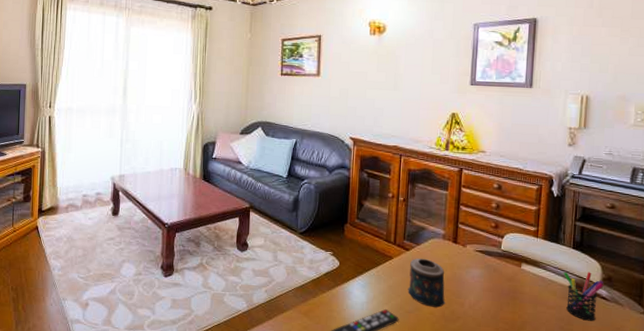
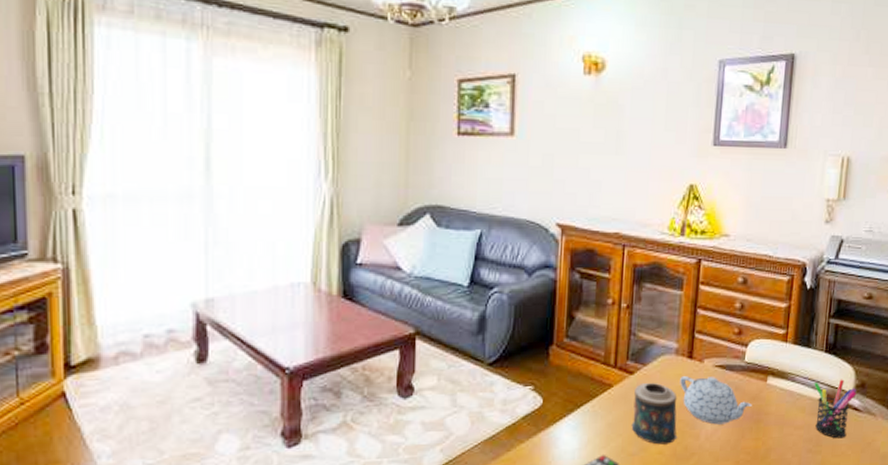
teapot: none [447,256,509,297] -> present [680,376,752,425]

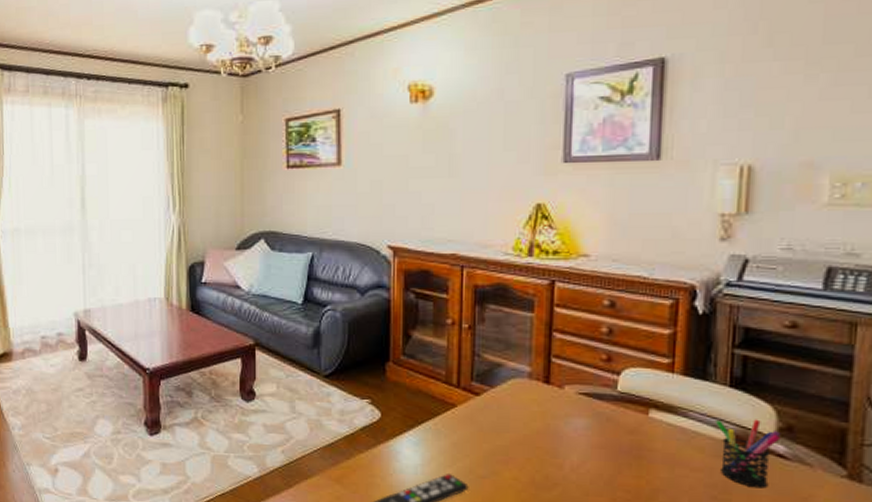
candle: present [631,383,678,445] -> none [479,406,536,471]
teapot: present [680,376,752,425] -> none [535,402,630,457]

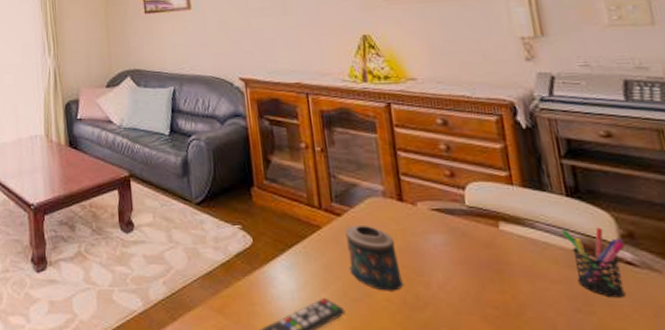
candle: none [479,406,536,471] -> present [345,226,405,291]

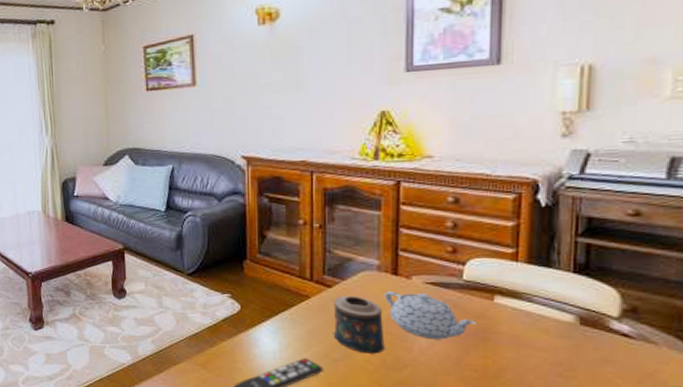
teapot: none [393,219,487,273] -> present [385,291,476,340]
pen holder: present [562,227,626,298] -> none [560,302,626,366]

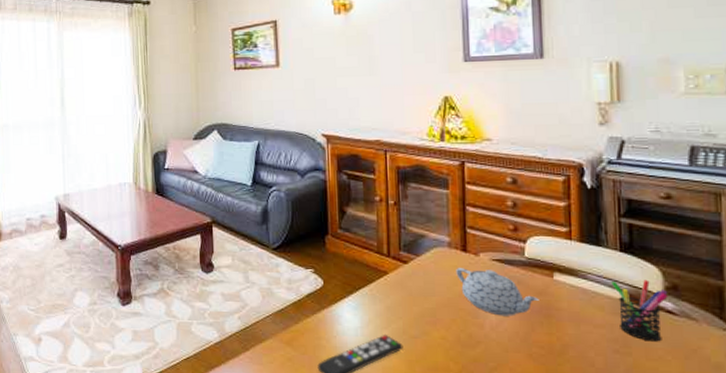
candle: present [333,296,386,354] -> none [410,272,460,331]
pen holder: none [560,302,626,366] -> present [611,279,668,342]

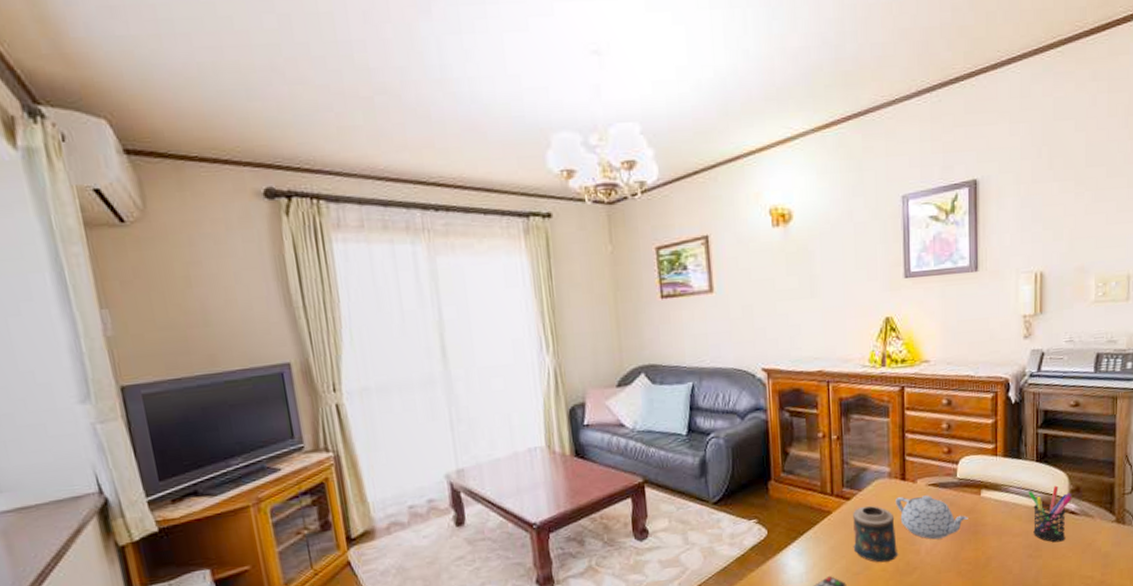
candle: none [410,272,460,331] -> present [853,506,899,563]

